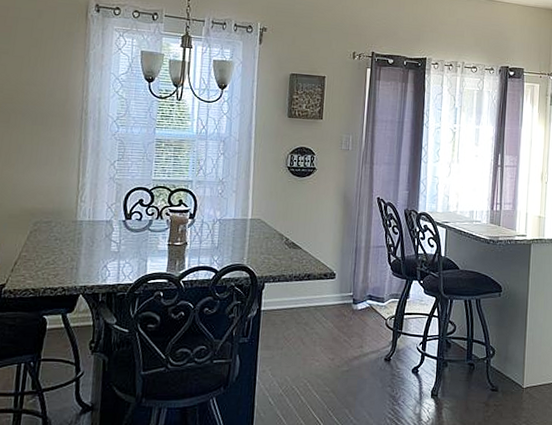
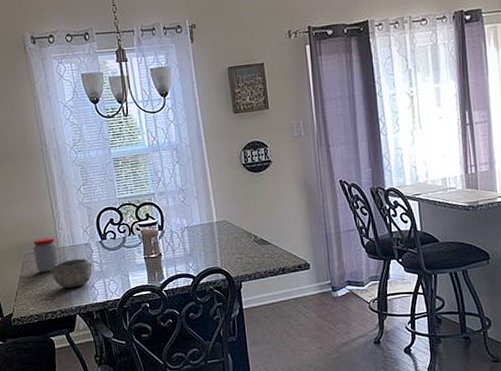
jar: none [45,208,75,245] -> present [33,237,59,273]
bowl: none [61,234,110,266] -> present [51,258,93,289]

